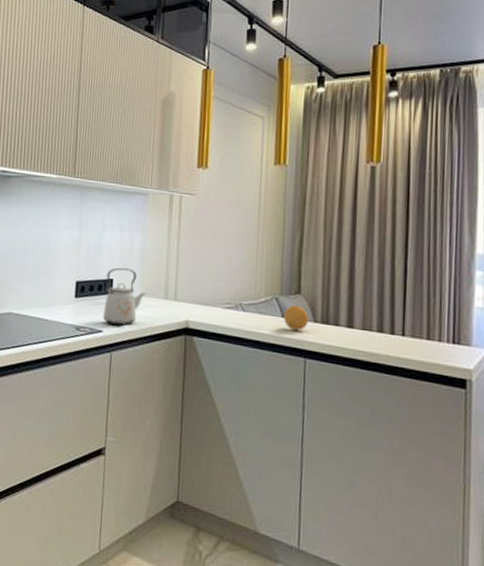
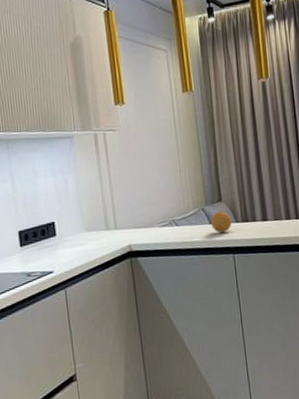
kettle: present [103,267,146,326] -> none [47,209,88,264]

